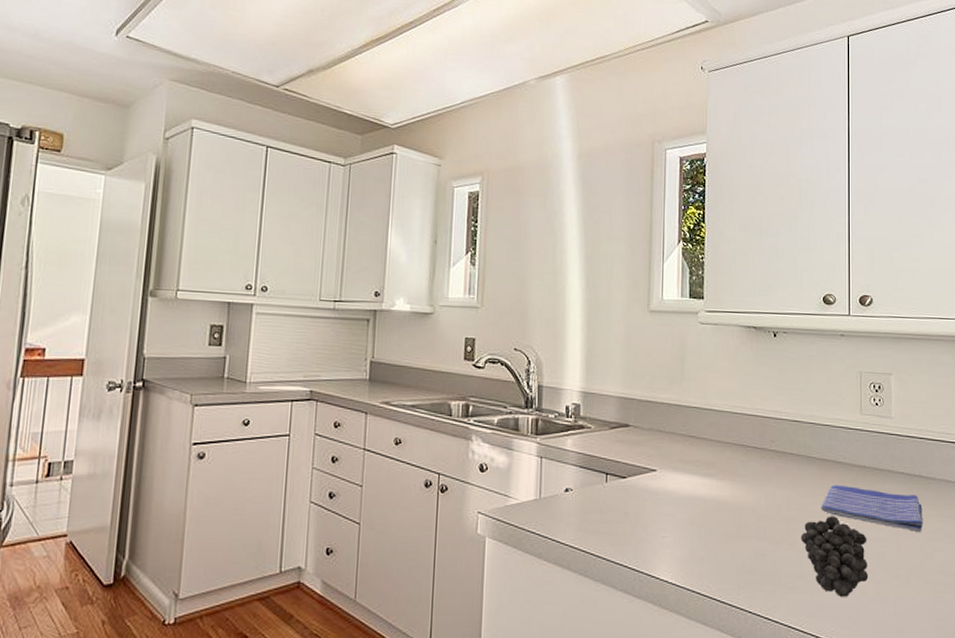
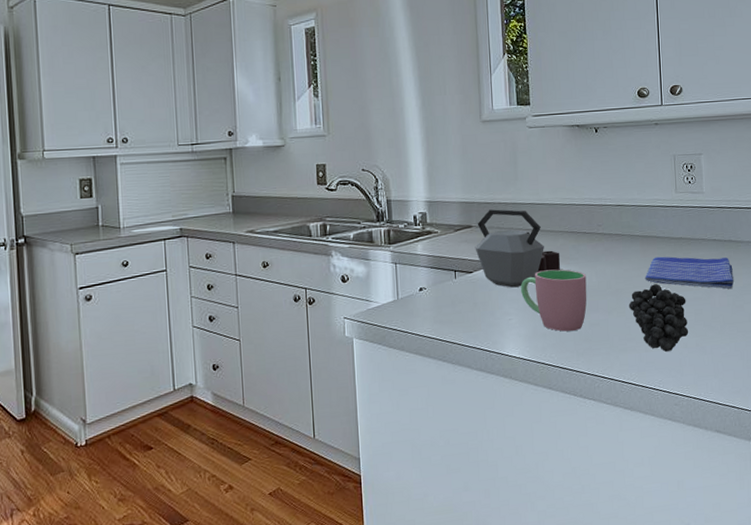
kettle: none [631,409,725,501] -> present [475,209,560,288]
cup: none [679,485,754,559] -> present [521,269,587,332]

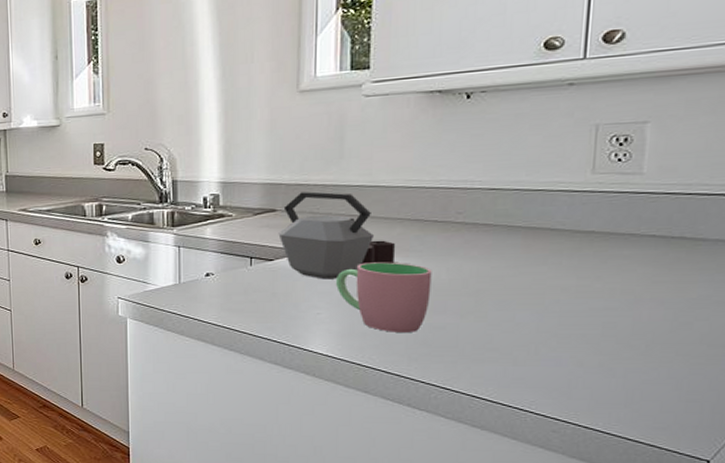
fruit: present [628,284,689,352] -> none [493,287,590,368]
dish towel: present [644,256,734,290] -> none [523,253,682,301]

